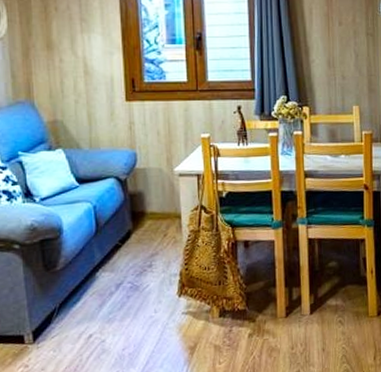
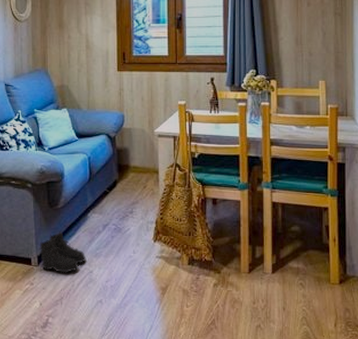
boots: none [34,298,97,348] -> present [39,231,87,273]

